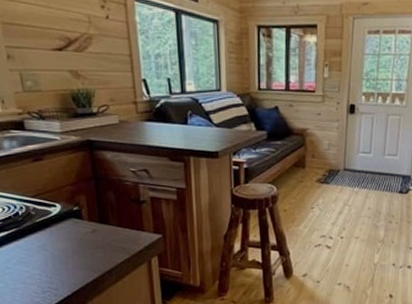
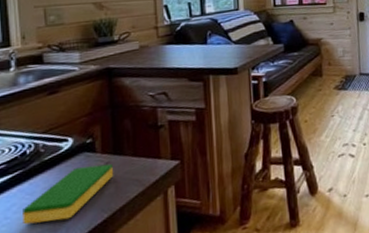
dish sponge: none [21,231,101,275] -> present [23,163,114,225]

